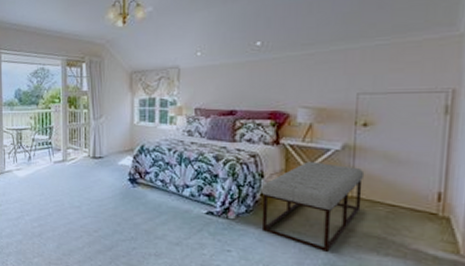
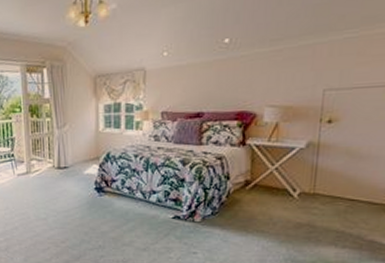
bench: present [261,161,365,253] -> none [226,161,327,249]

